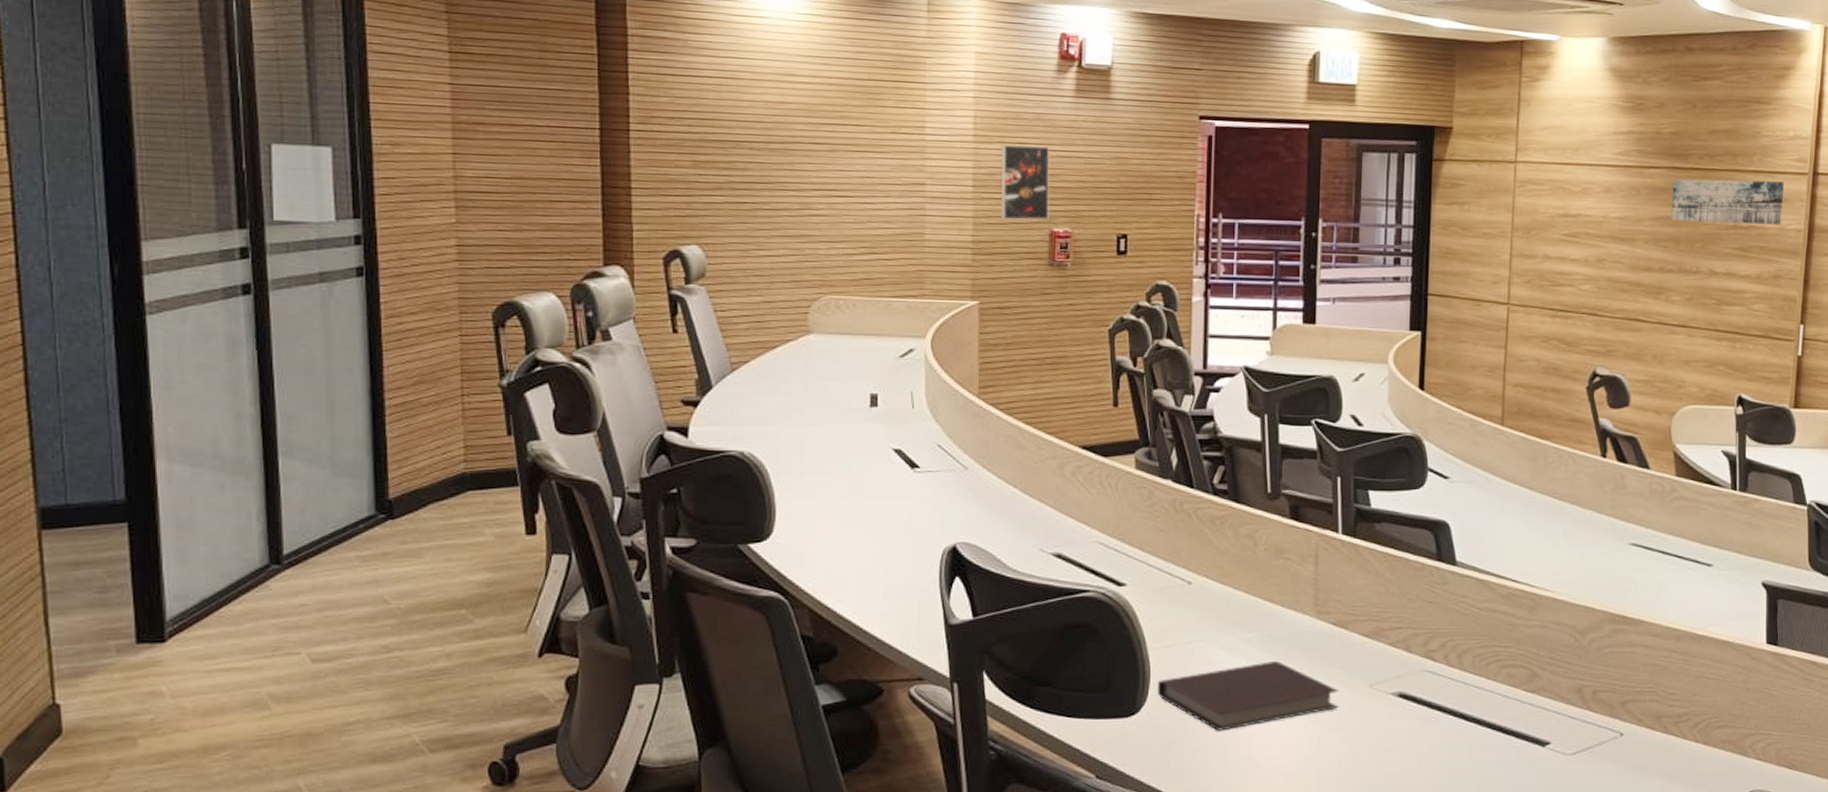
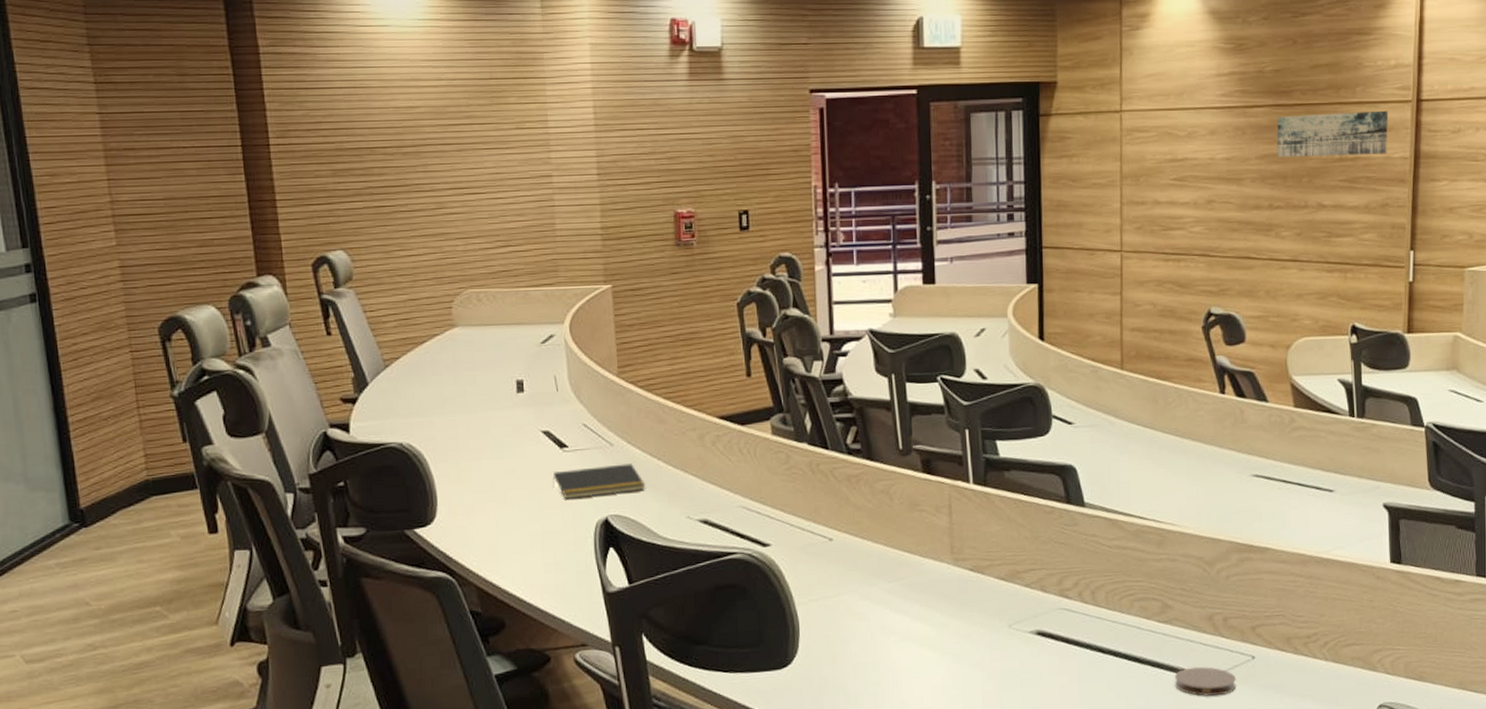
notepad: none [901,489,999,523] -> present [553,463,646,499]
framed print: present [1000,145,1050,221] -> none [621,131,673,204]
notebook: present [1157,660,1339,731] -> none [806,607,980,677]
coaster: none [1538,740,1603,773] -> present [1174,667,1237,697]

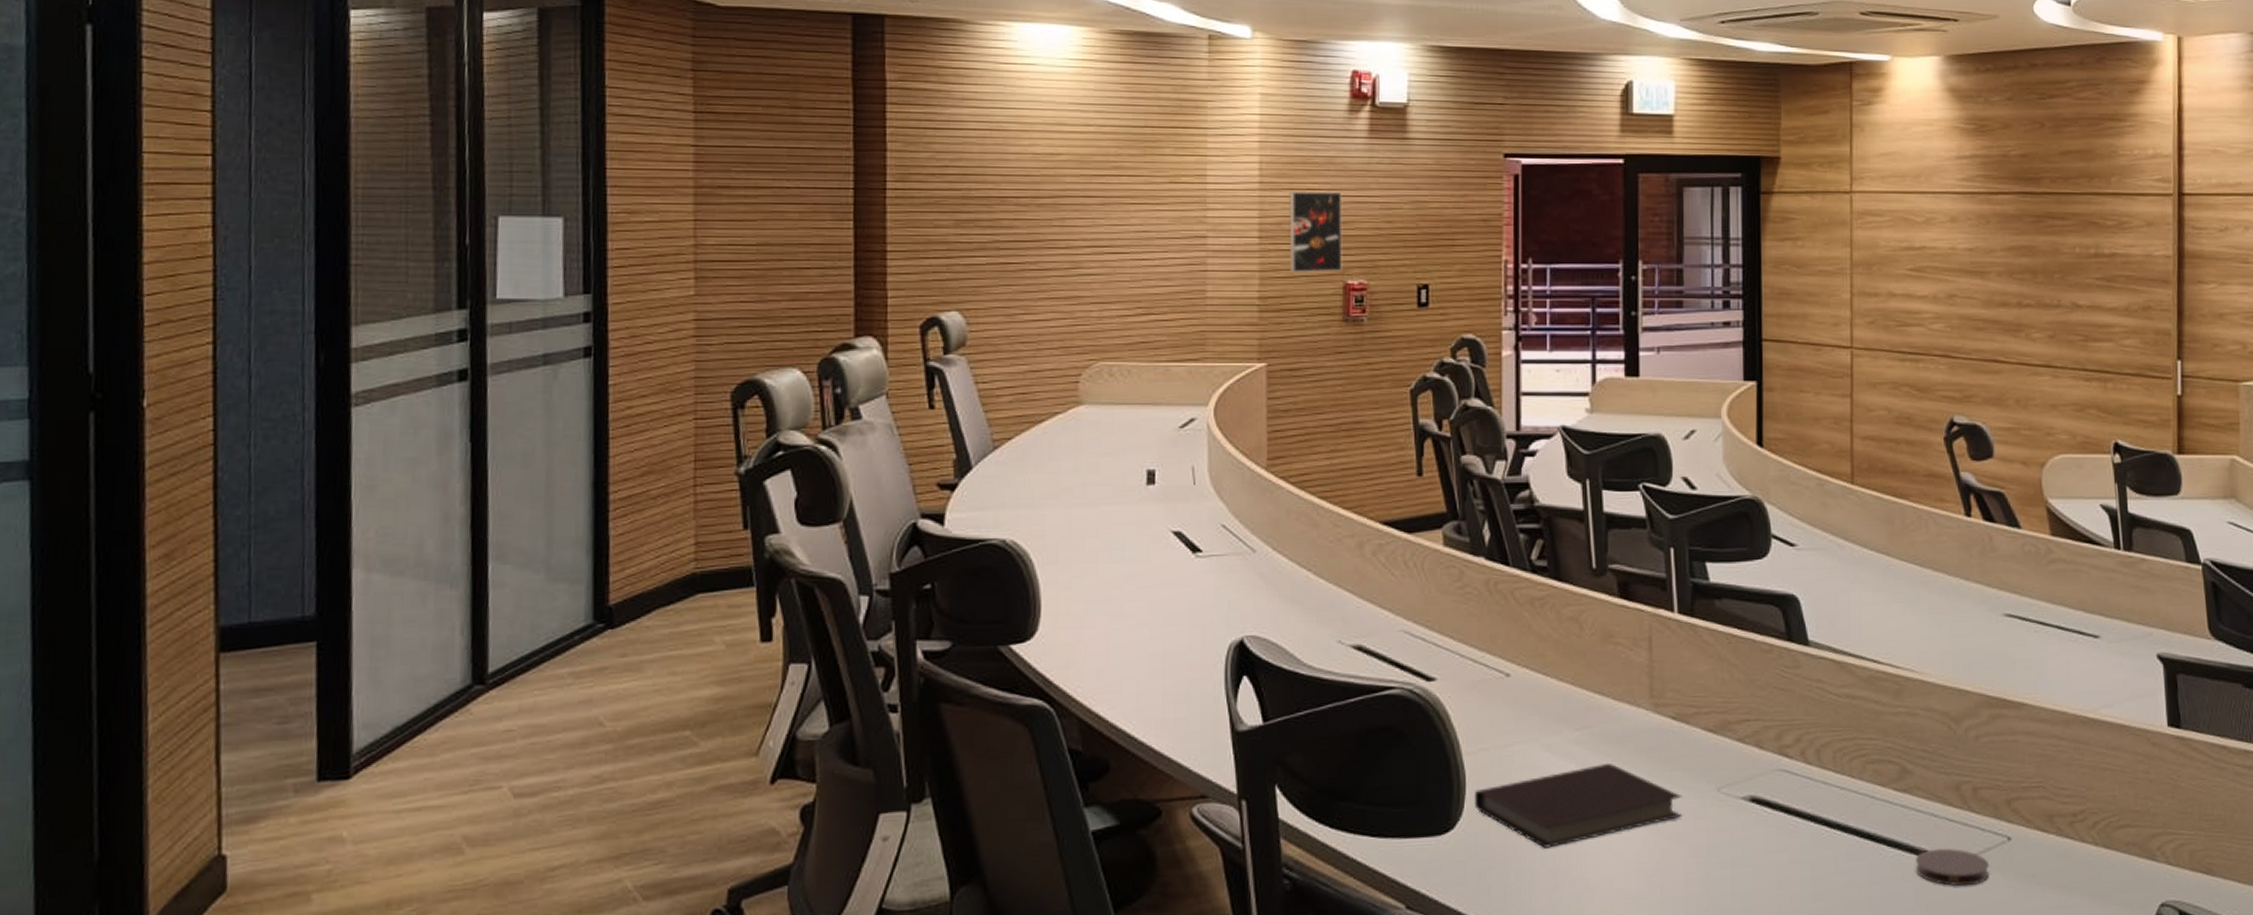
notepad: present [553,463,646,499] -> none [1181,574,1291,615]
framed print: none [621,131,673,204] -> present [1289,191,1343,272]
notebook: none [806,607,980,677] -> present [1474,762,1683,848]
wall art: present [1277,110,1388,158] -> none [2024,203,2148,252]

